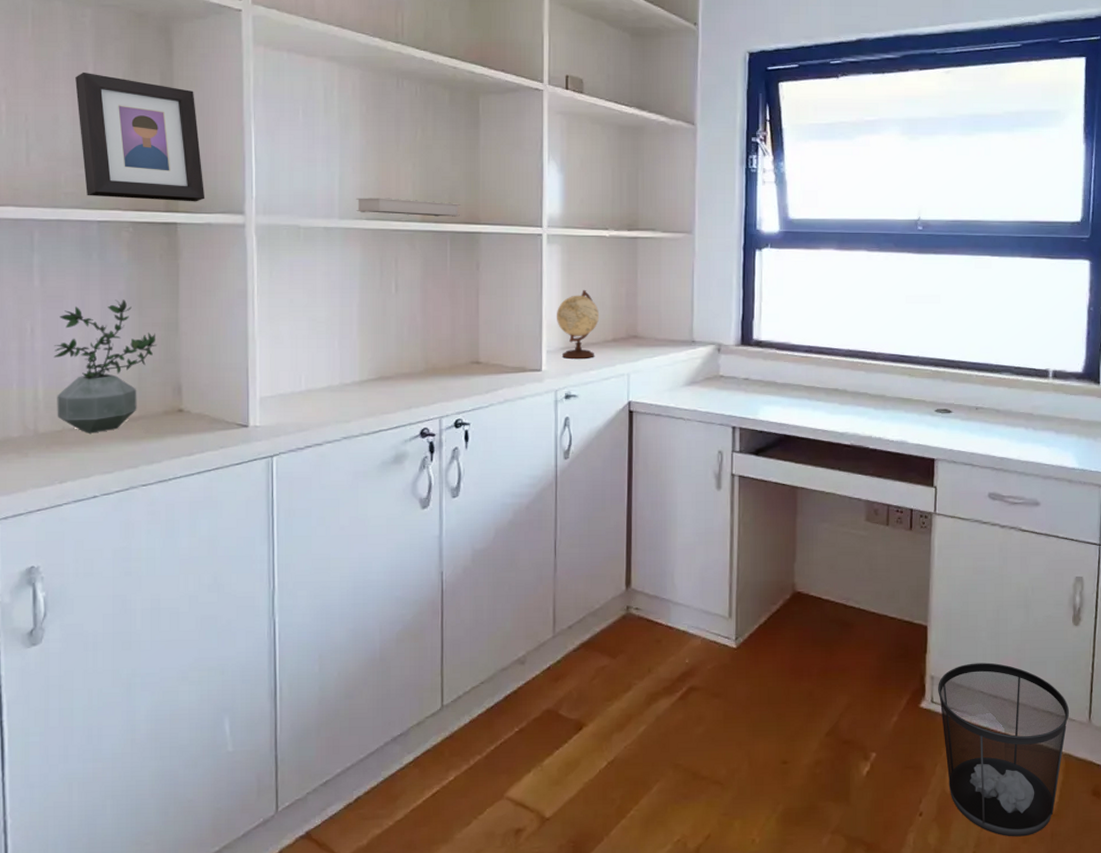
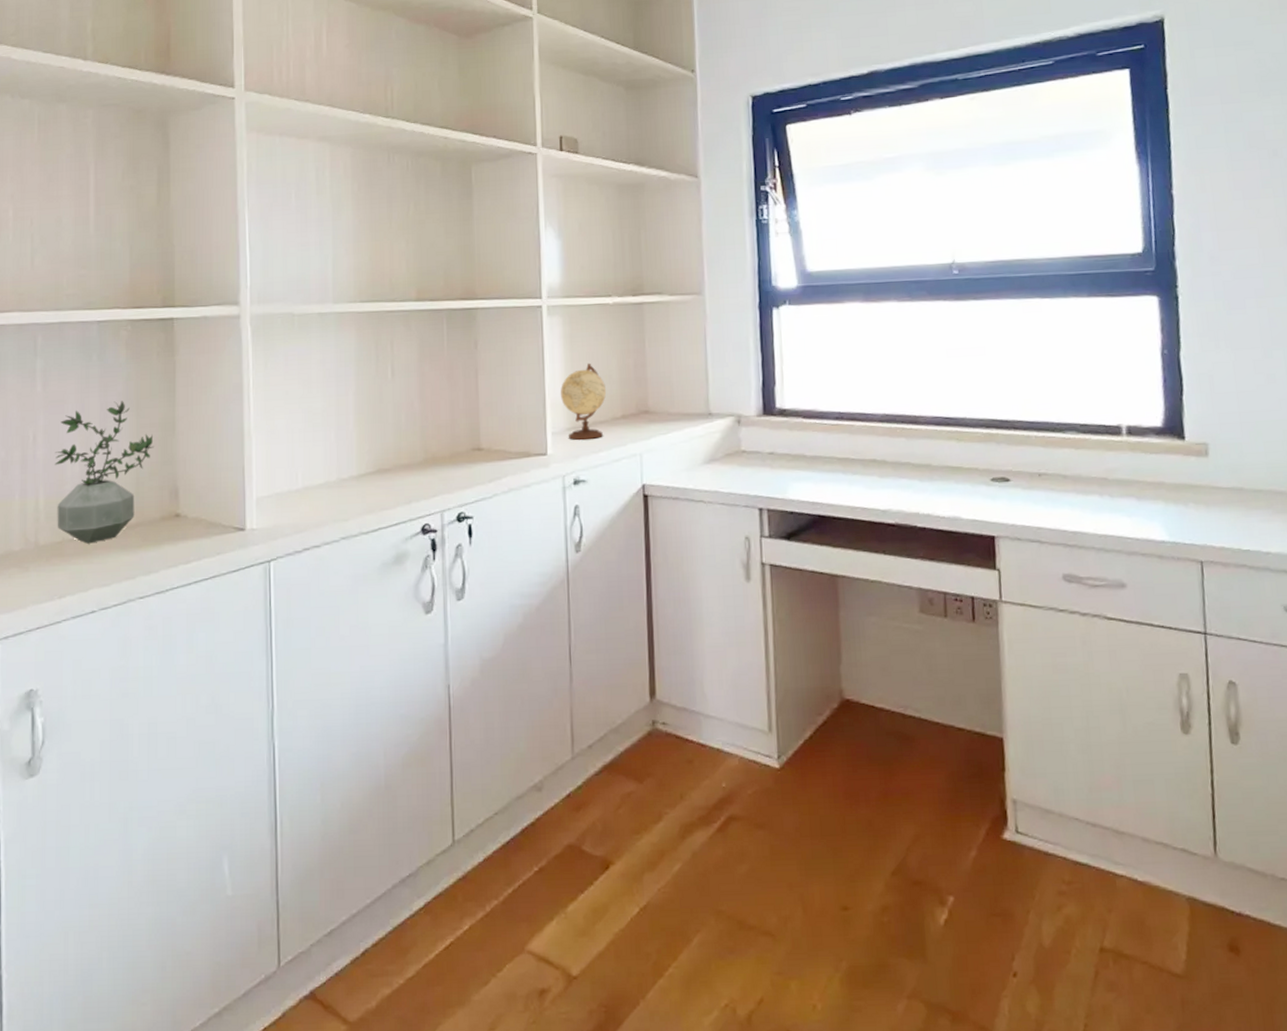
picture frame: present [75,72,205,202] -> none [77,172,201,297]
decorative box: present [356,198,460,217] -> none [350,277,456,295]
waste bin: present [938,662,1070,837] -> none [1022,782,1189,1005]

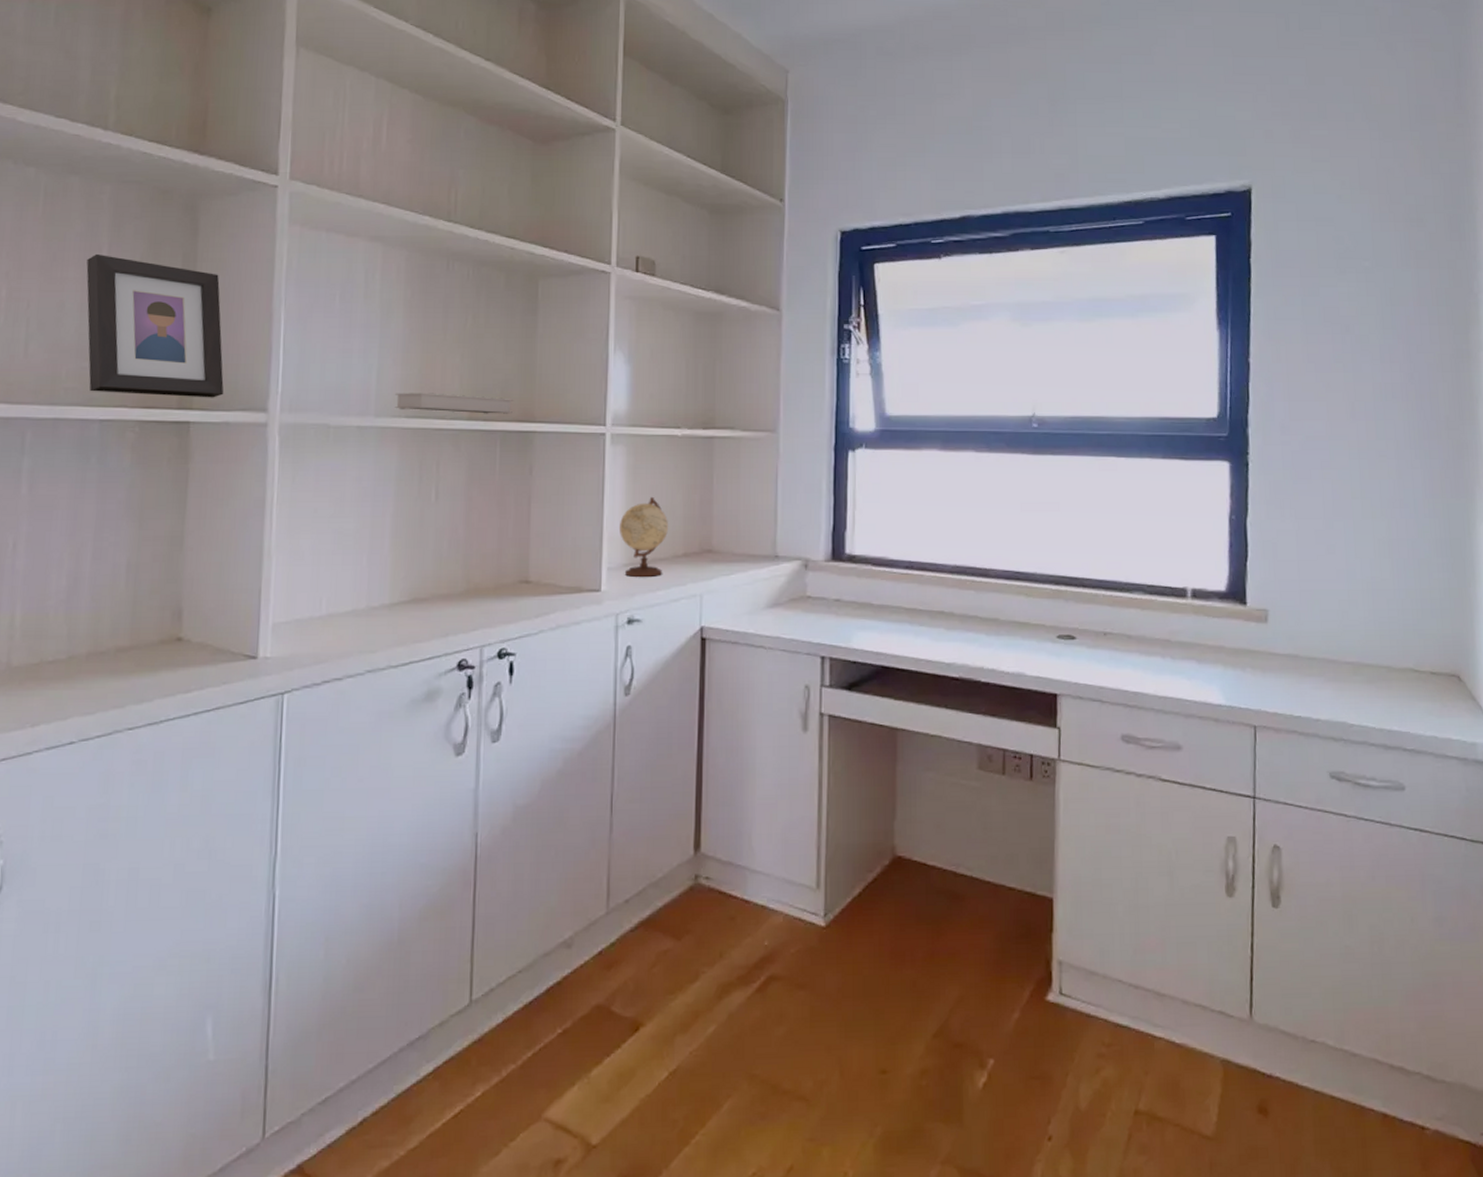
potted plant: present [54,401,154,544] -> none [34,510,157,667]
picture frame: none [77,172,201,297] -> present [86,253,224,398]
decorative box: none [350,277,456,295] -> present [395,393,513,414]

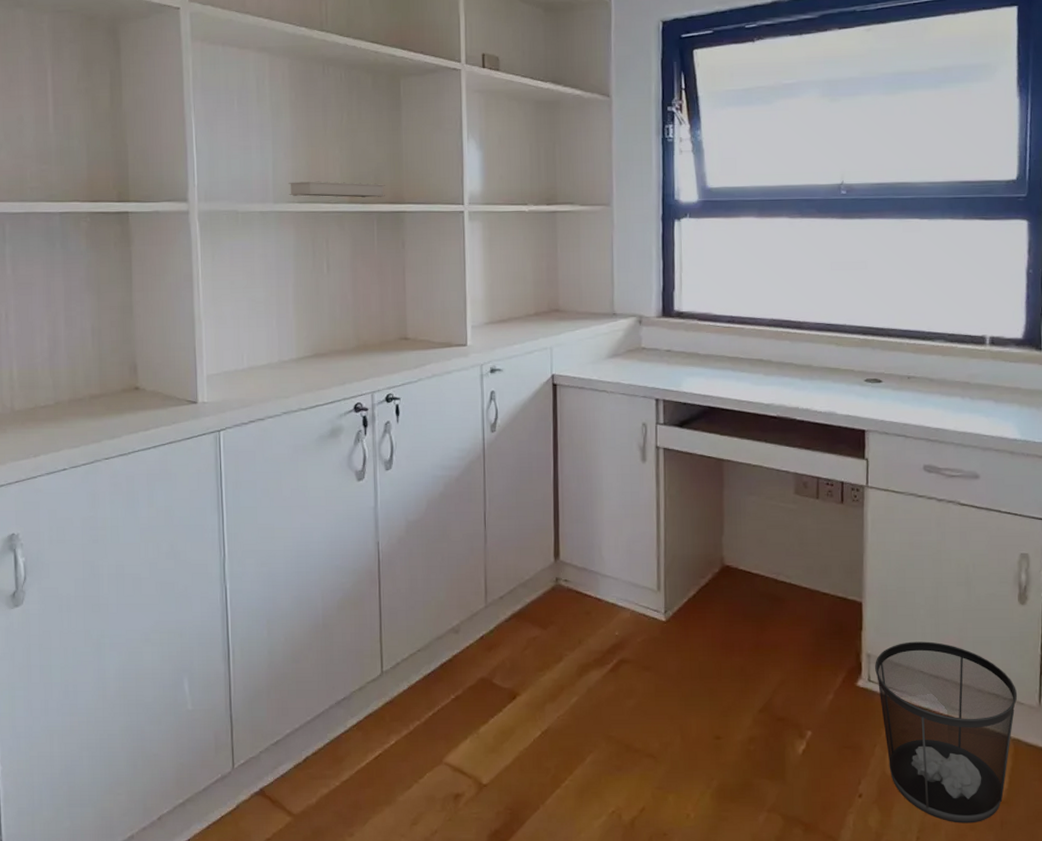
picture frame: present [86,253,224,398] -> none [36,74,153,192]
globe: present [618,496,669,577] -> none [479,264,522,333]
waste bin: none [1067,944,1227,1168] -> present [875,641,1018,824]

